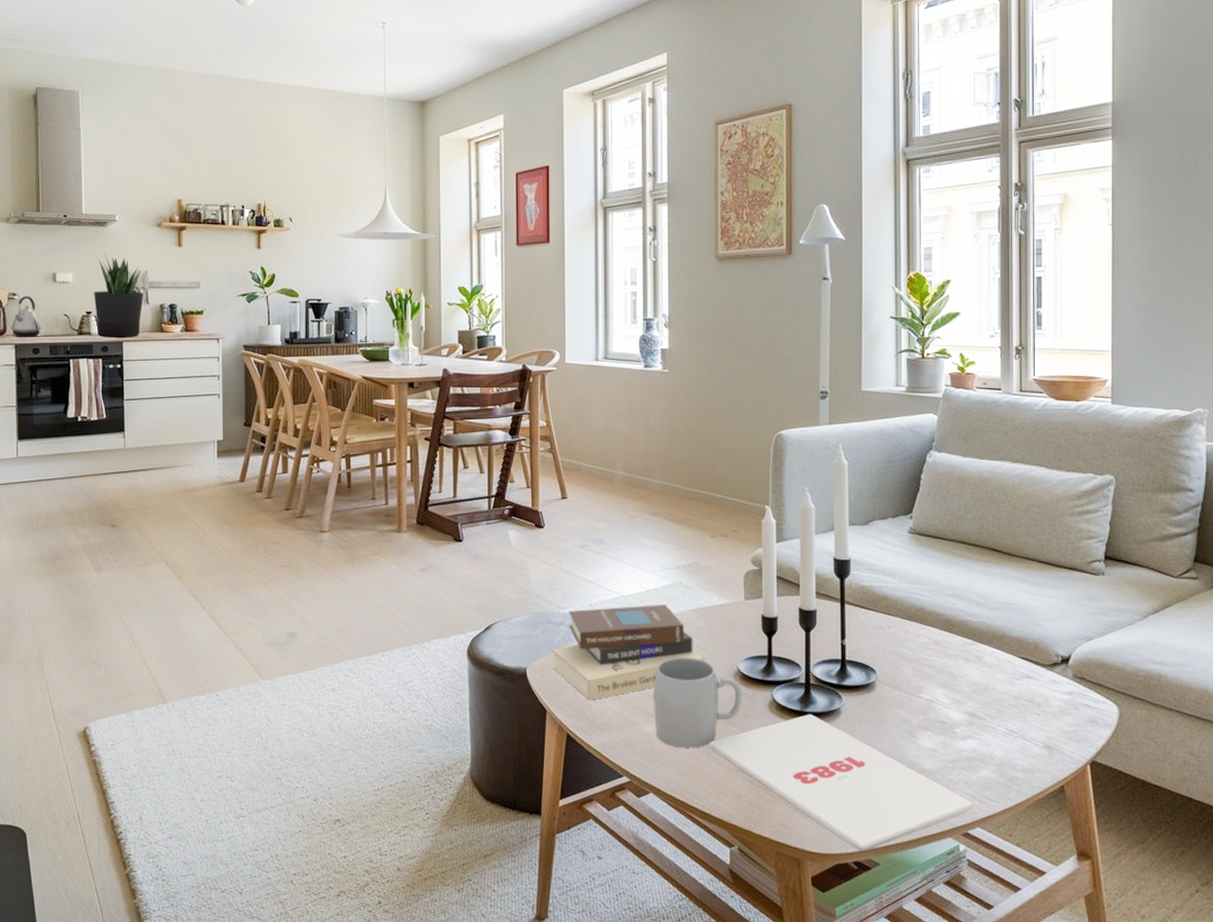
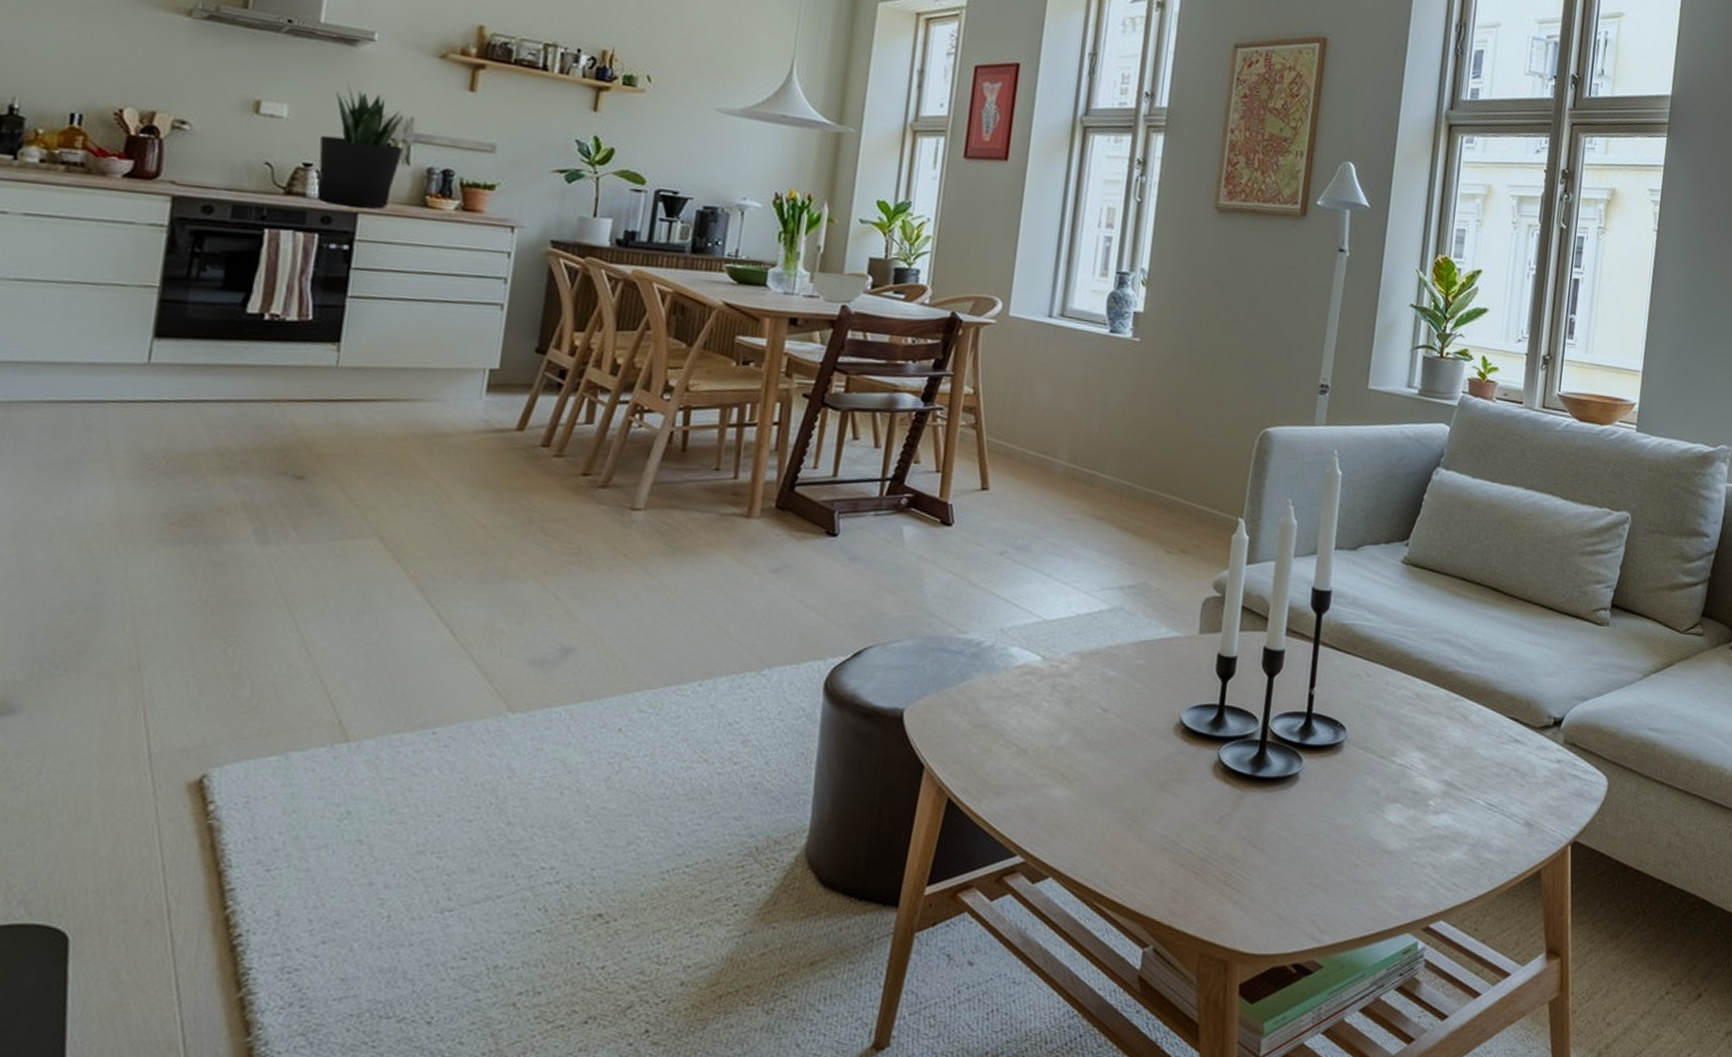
kettle: present [11,296,41,337] -> none [168,127,223,189]
bowl: none [420,345,459,368] -> present [812,271,868,304]
books: present [551,605,705,700] -> none [938,633,1141,755]
mug: present [653,657,742,748] -> none [1066,702,1183,820]
magazine: present [709,714,974,852] -> none [1132,779,1440,952]

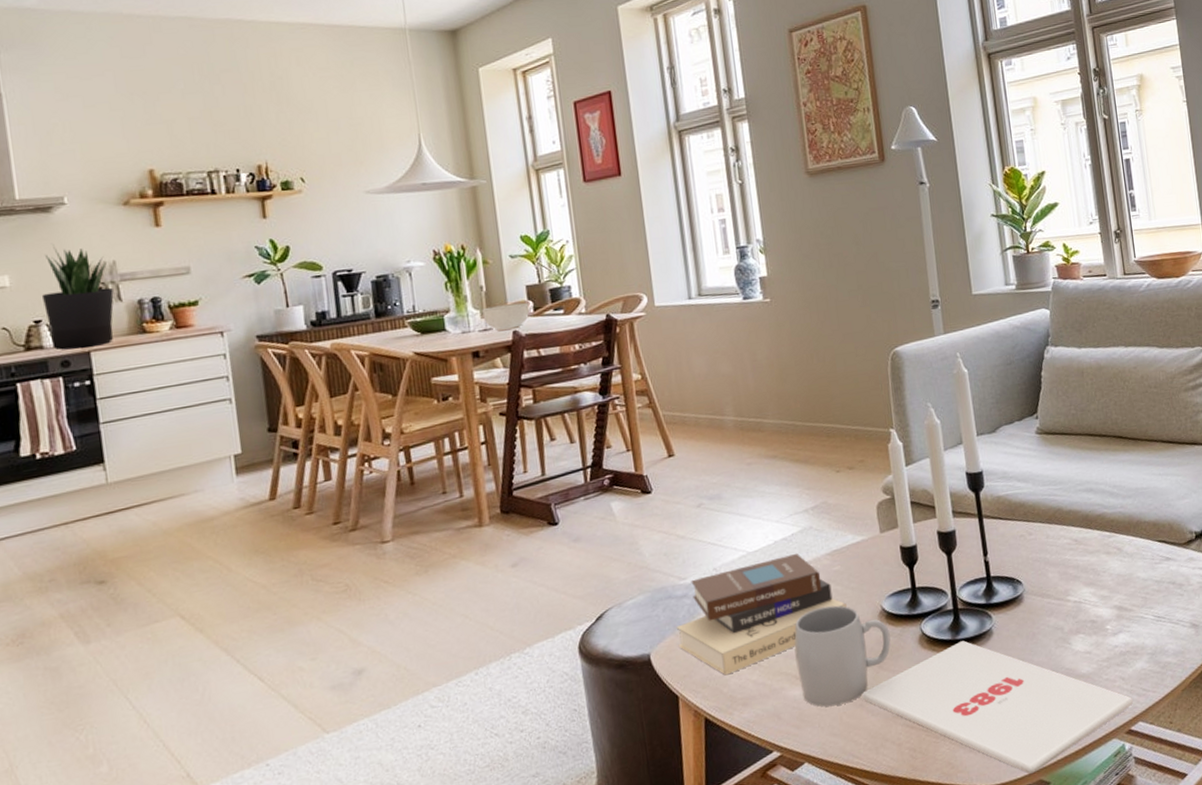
books: none [938,633,1141,755] -> present [676,554,847,676]
mug: none [1066,702,1183,820] -> present [794,605,891,707]
magazine: none [1132,779,1440,952] -> present [861,641,1134,775]

